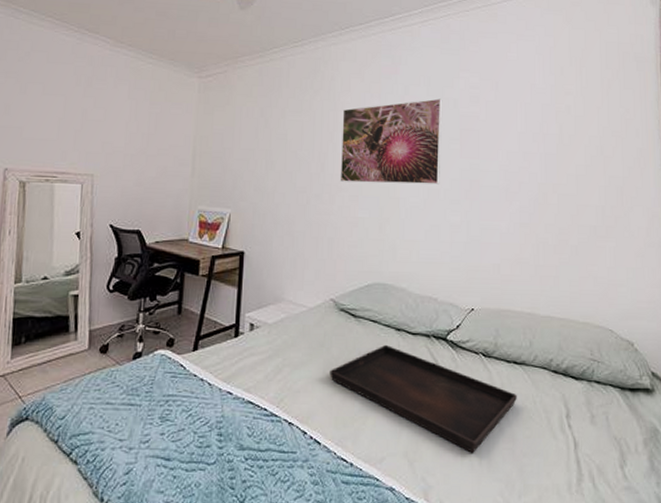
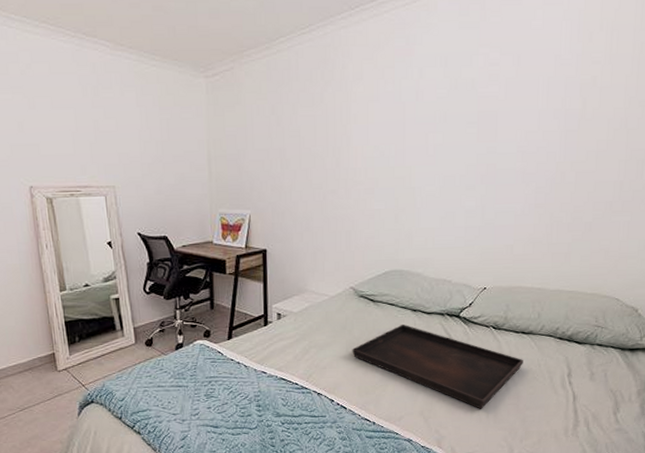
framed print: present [340,98,443,185] -> none [355,80,460,175]

